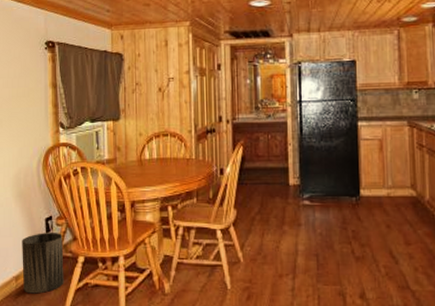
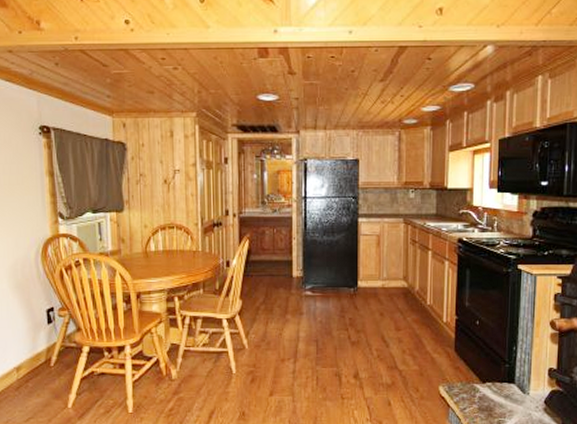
trash can: present [22,233,64,294] -> none [22,324,69,383]

